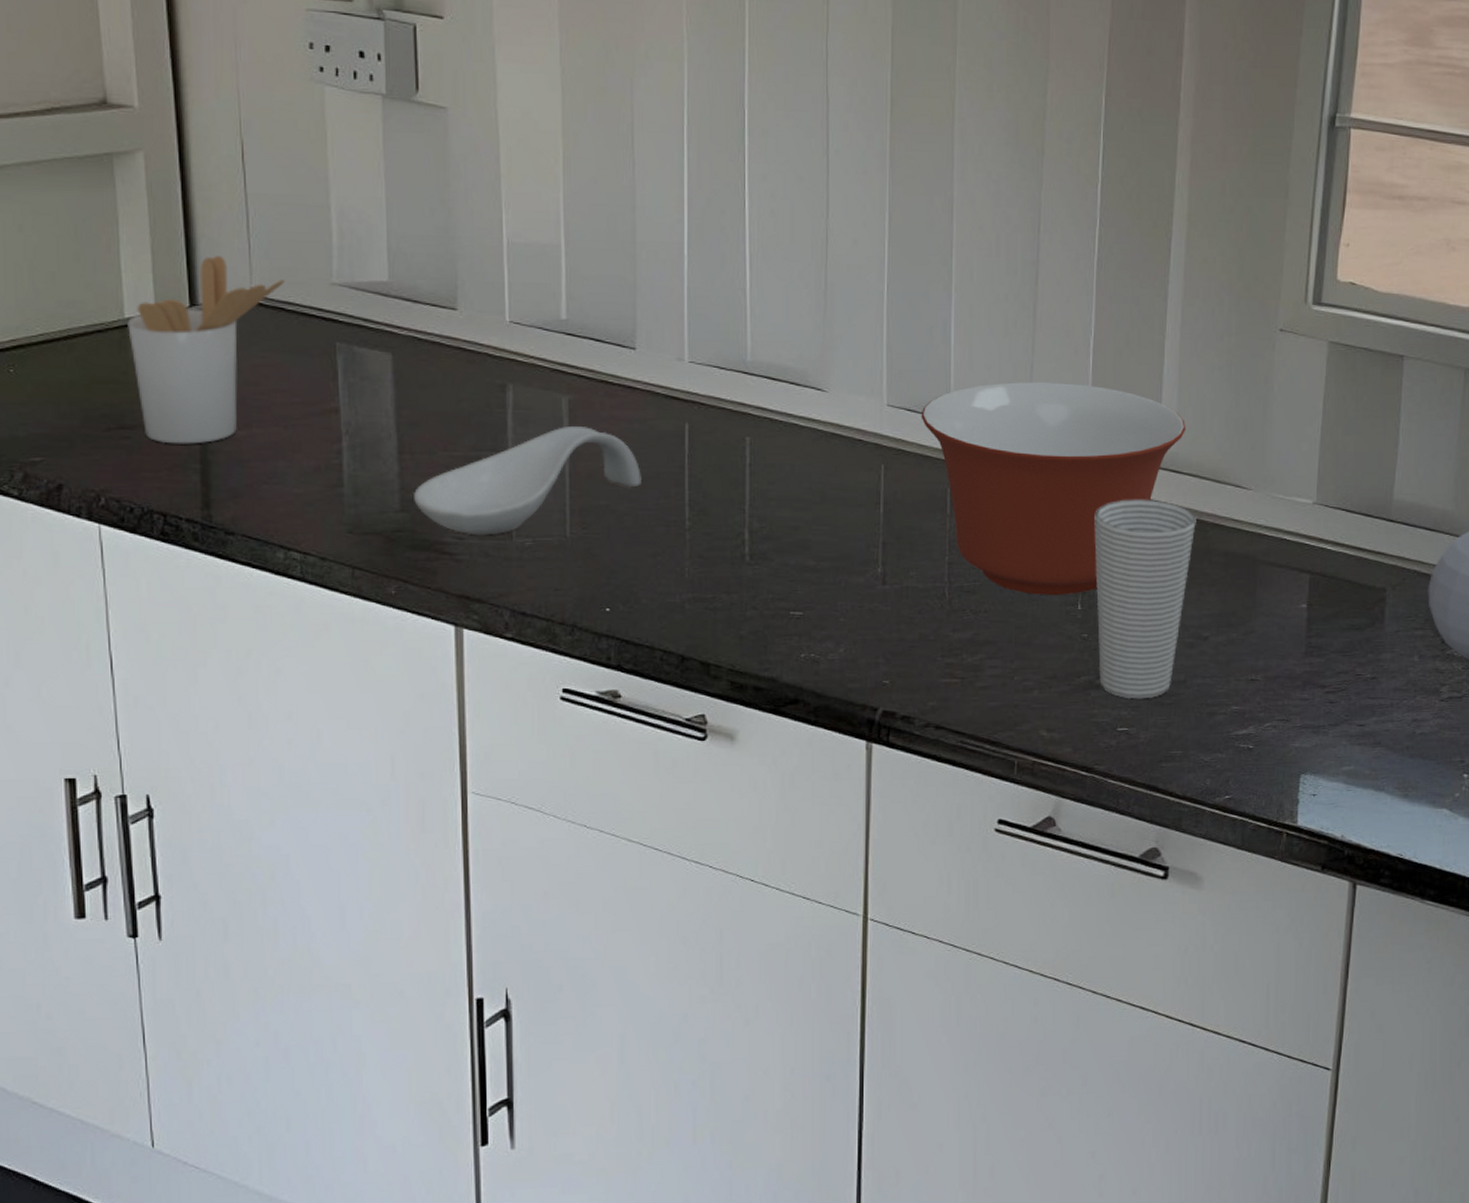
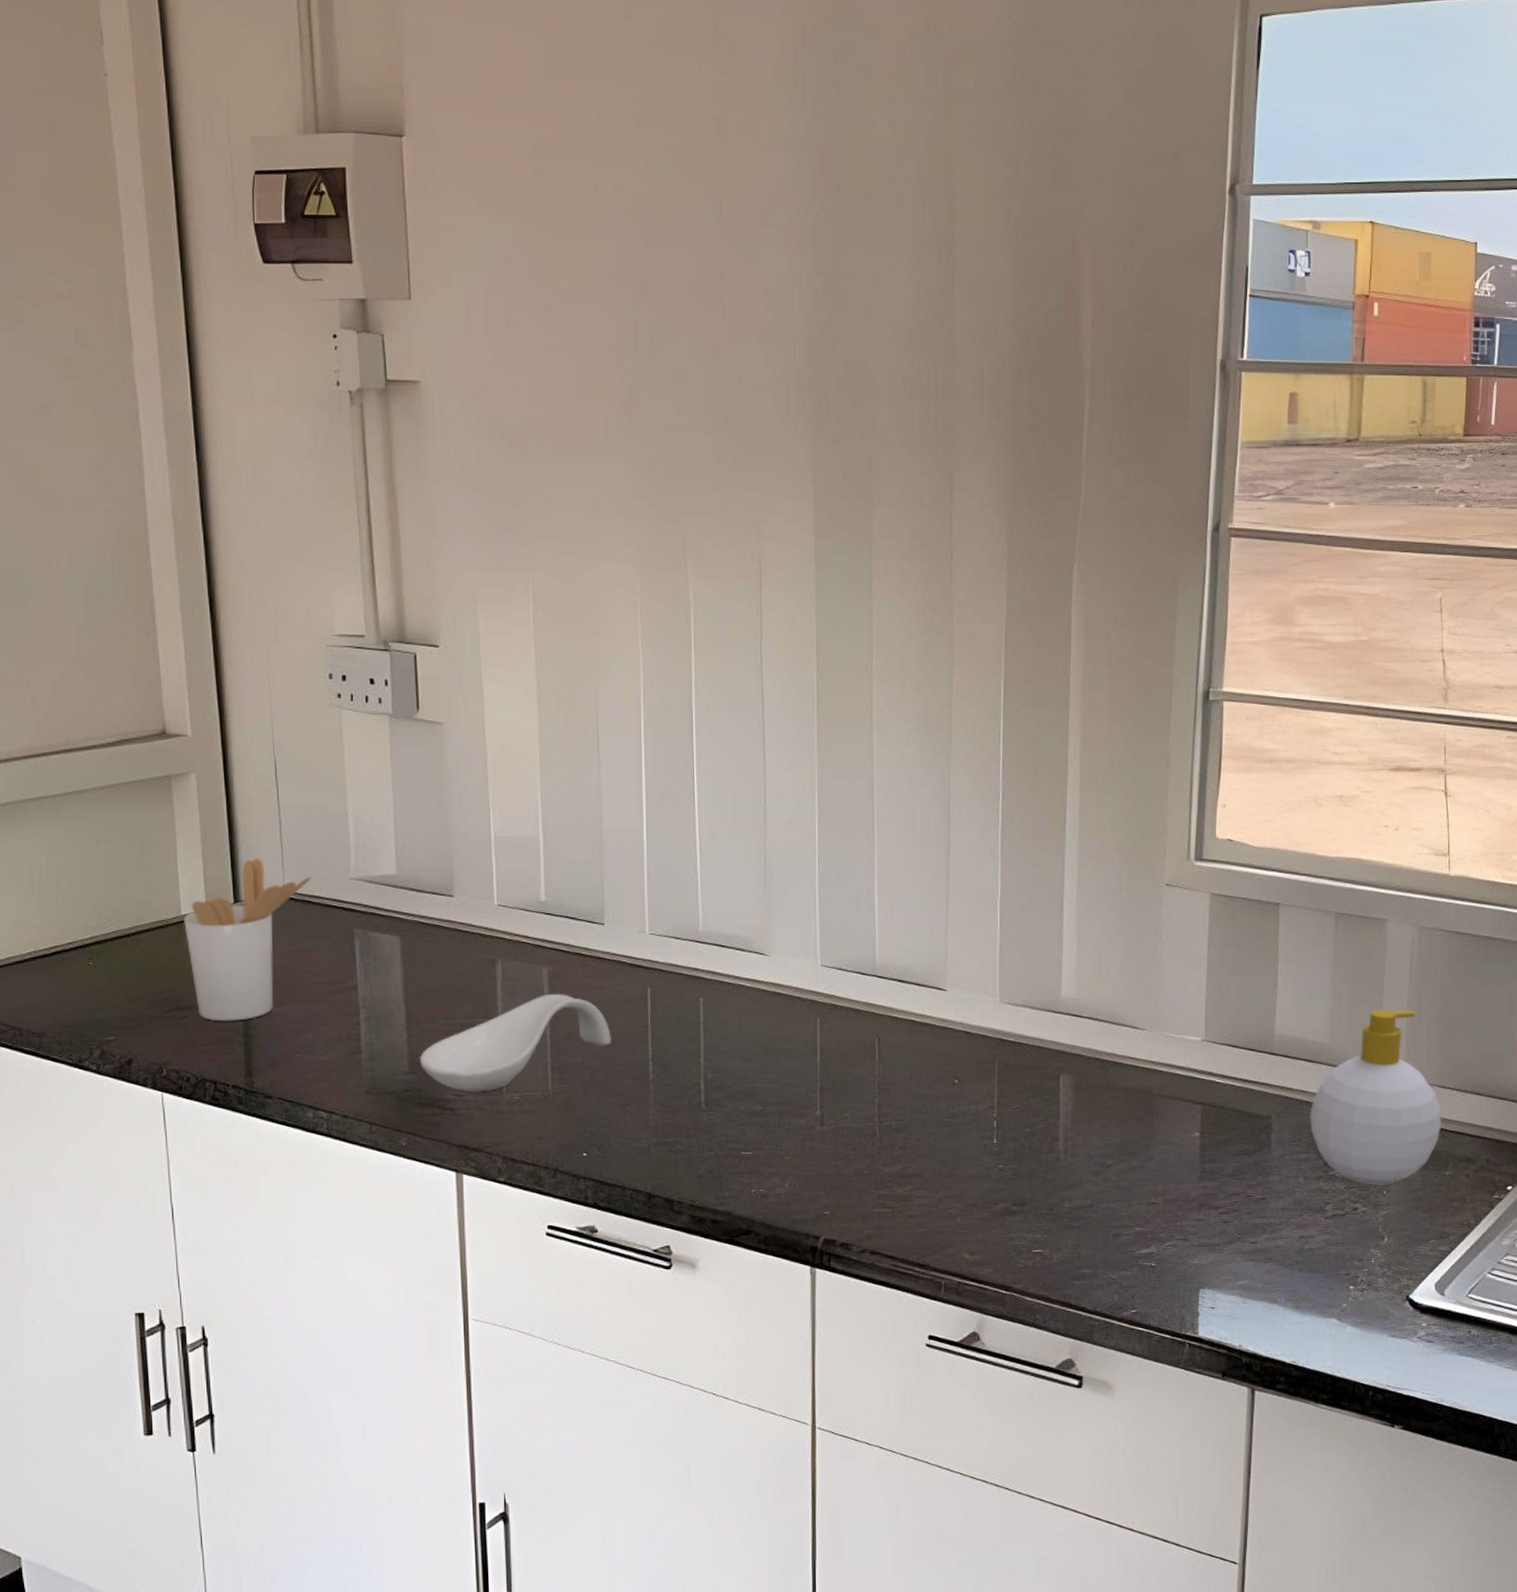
mixing bowl: present [921,381,1186,596] -> none [850,939,1085,1132]
cup: present [1094,499,1196,699] -> none [1006,1041,1097,1223]

